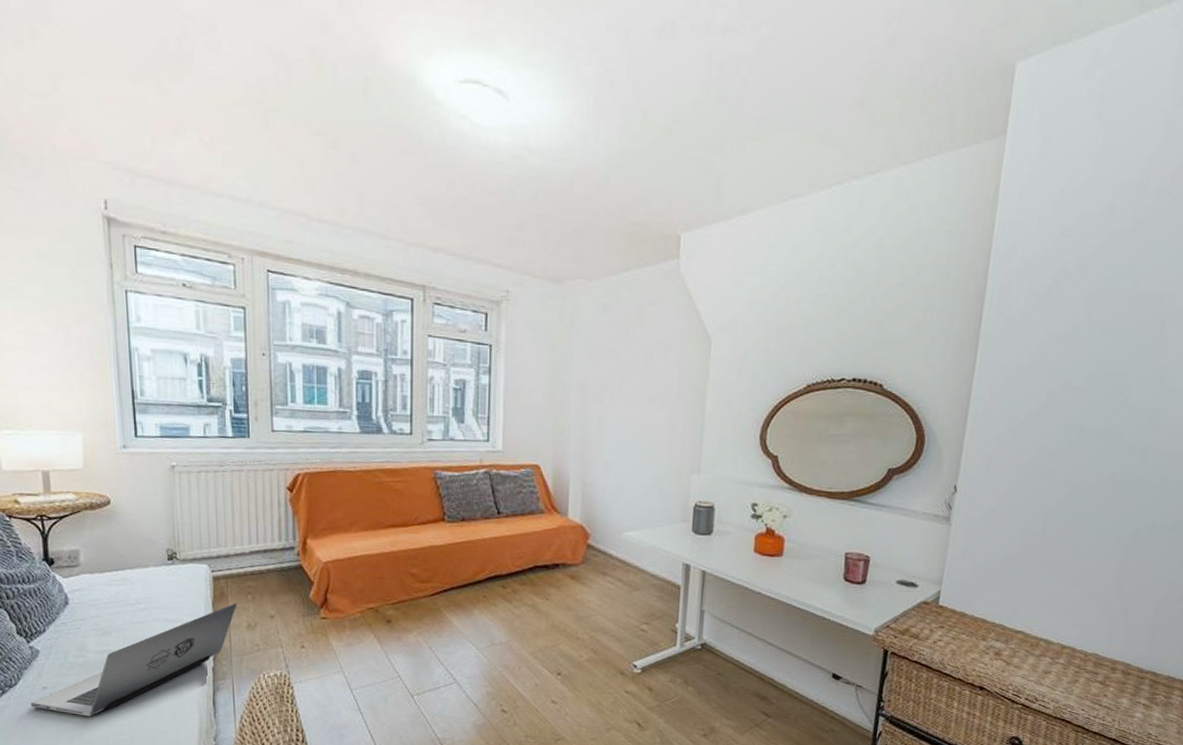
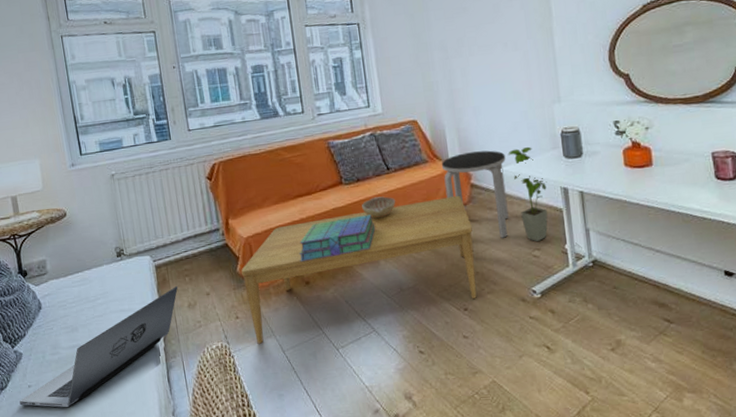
coffee table: none [314,553,581,678] -> present [241,195,477,344]
stack of books: none [384,558,475,598] -> present [299,214,376,261]
decorative bowl: none [463,541,502,565] -> present [362,196,396,219]
side table: none [558,509,630,606] -> present [441,150,509,238]
house plant: none [633,514,670,616] -> present [508,146,548,242]

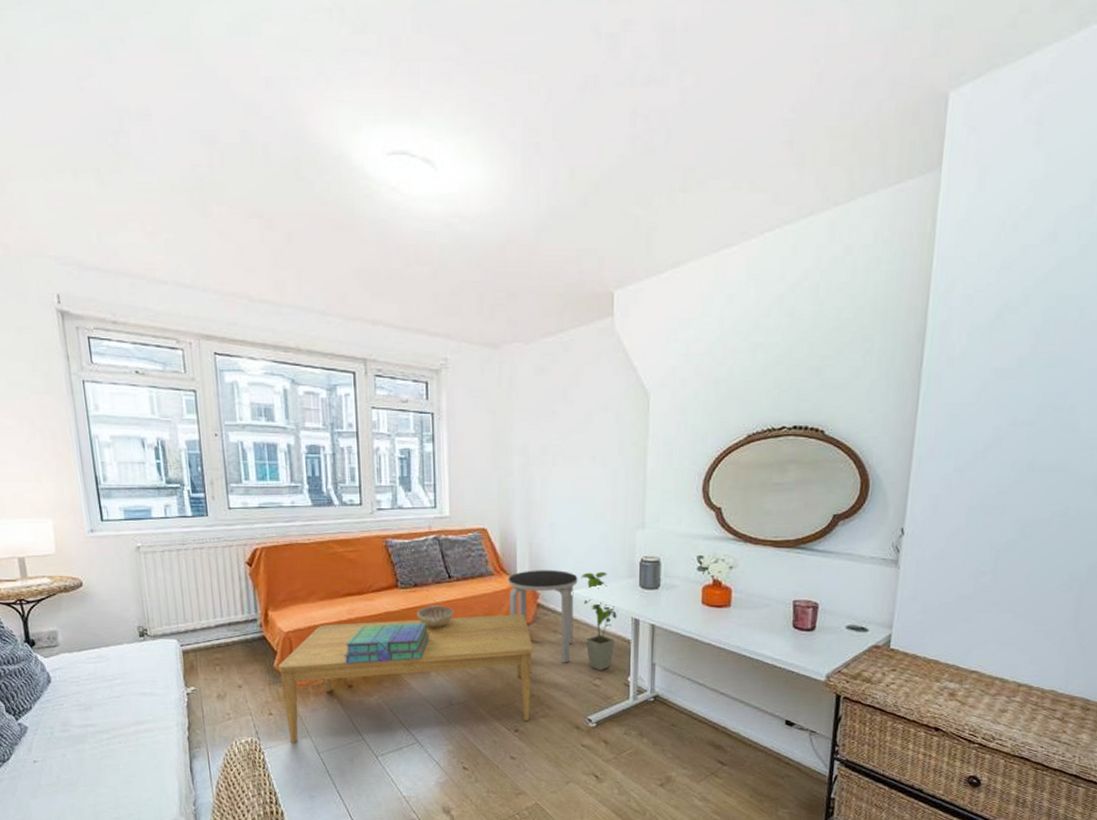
laptop: present [19,286,178,407] -> none [23,675,207,786]

